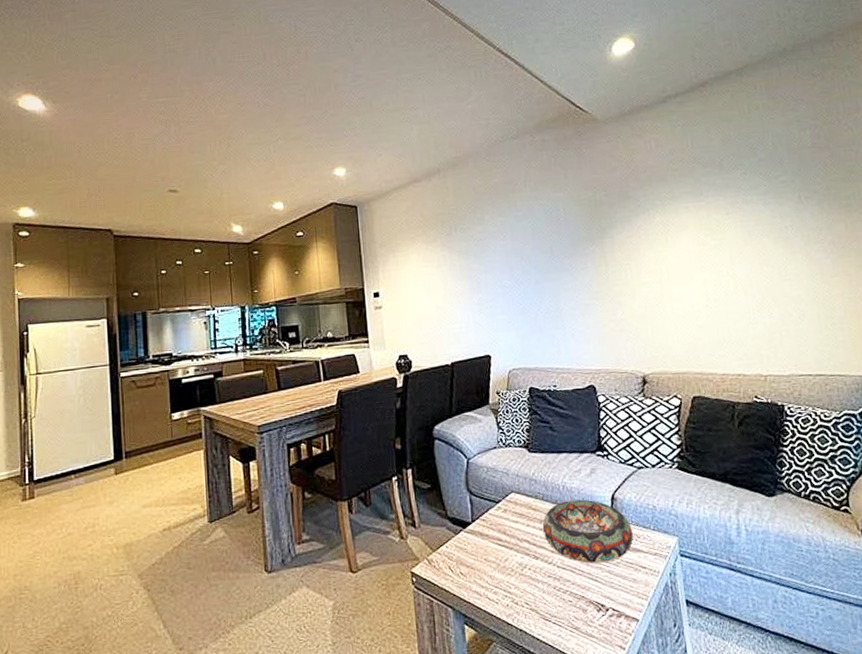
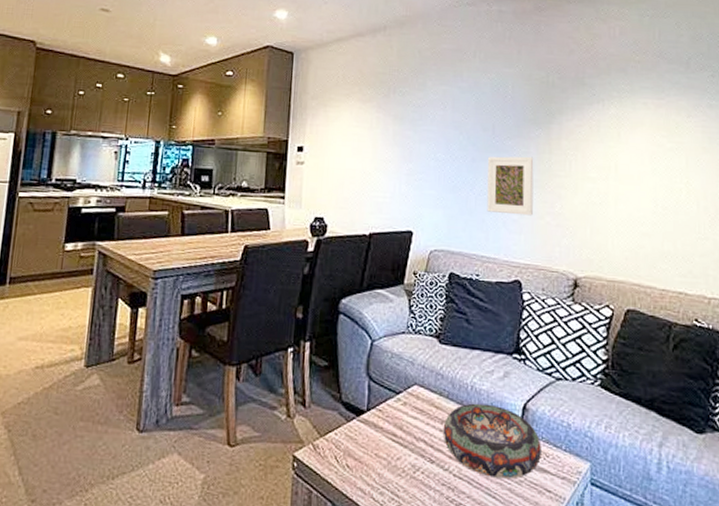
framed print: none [550,271,598,327] -> present [487,156,534,216]

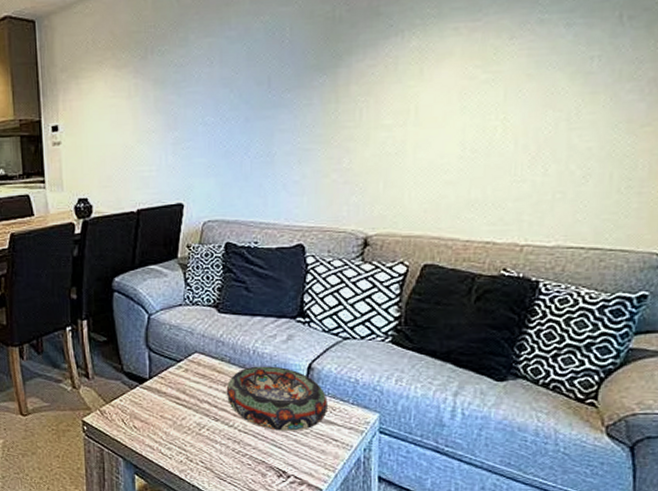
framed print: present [487,156,534,216] -> none [264,108,318,176]

